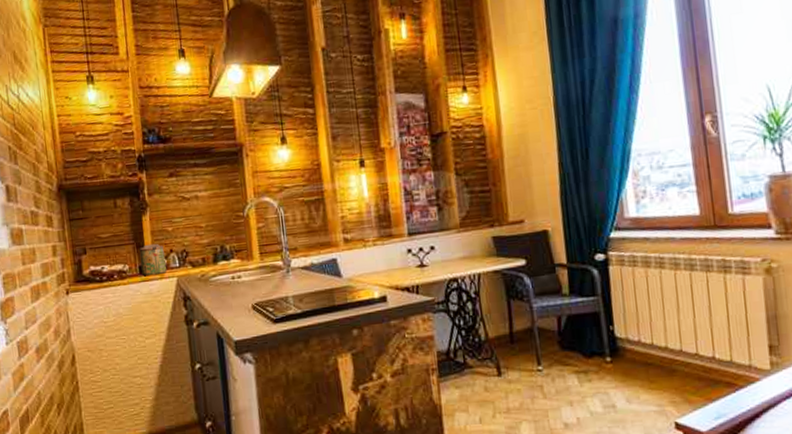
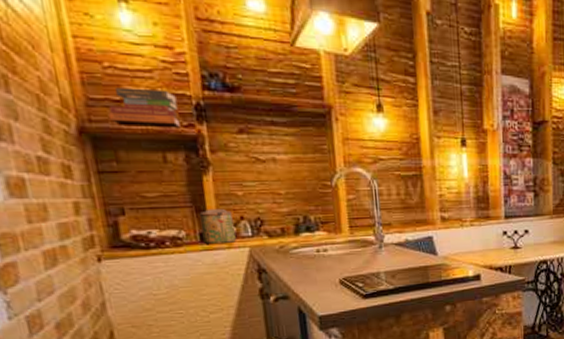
books: none [78,148,127,181] -> present [109,88,181,128]

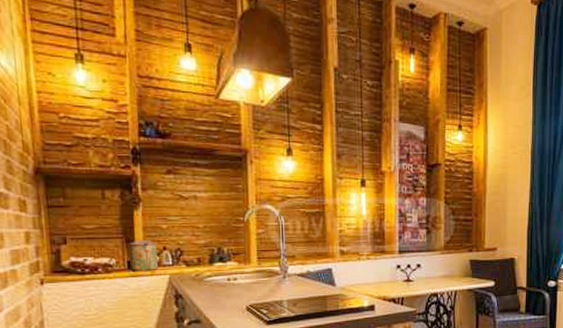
books: present [109,88,181,128] -> none [61,135,119,169]

